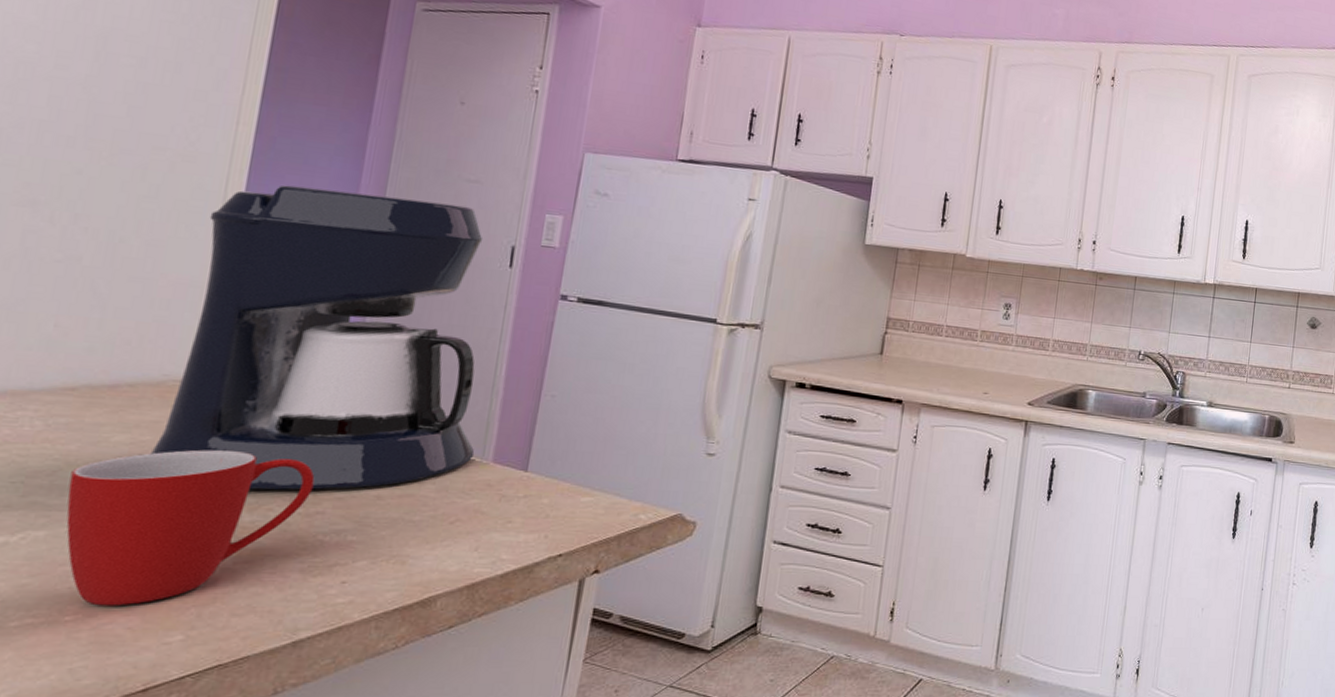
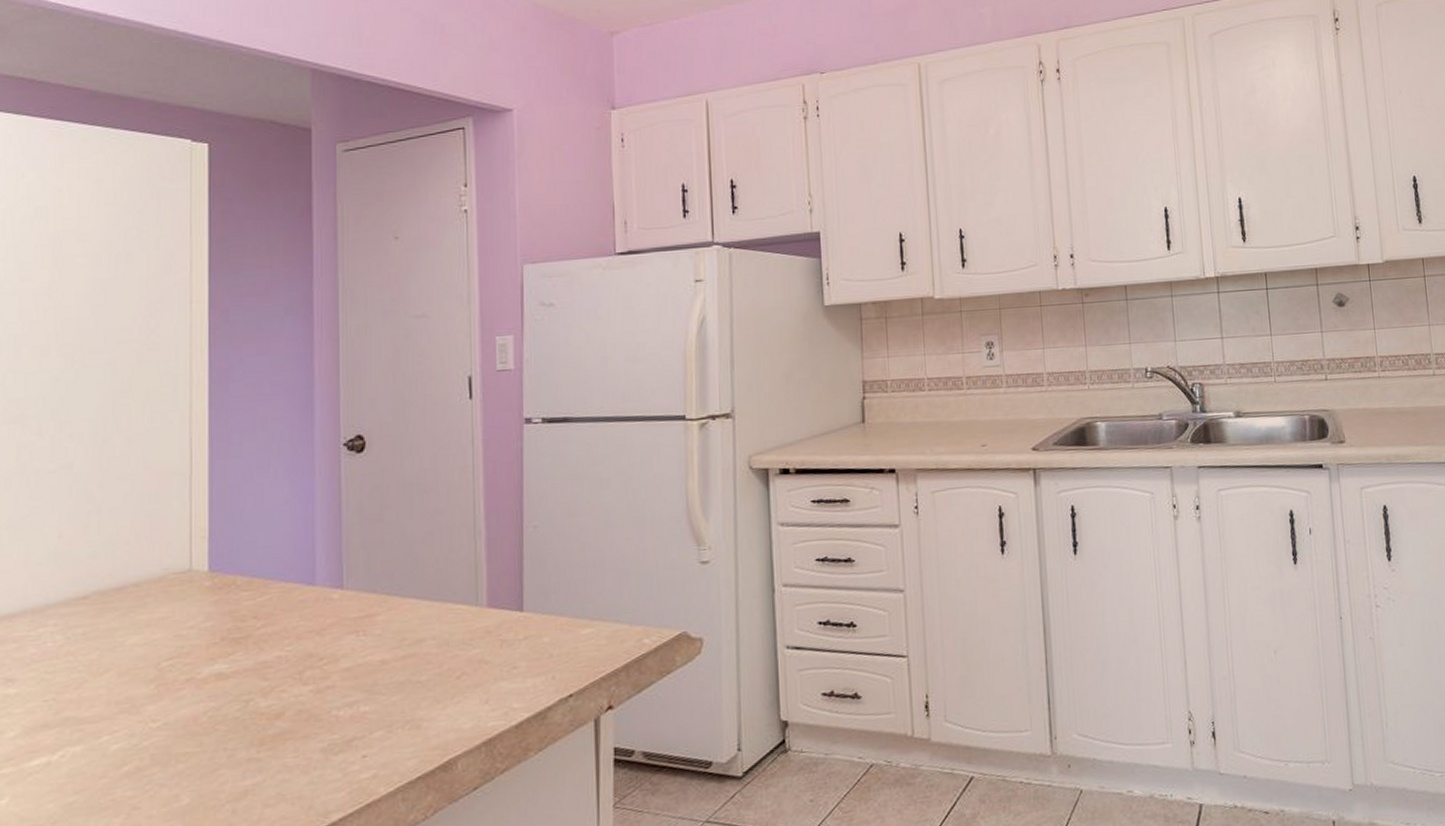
mug: present [66,449,315,606] -> none [96,635,320,815]
coffee maker: present [151,184,484,490] -> none [165,343,469,674]

